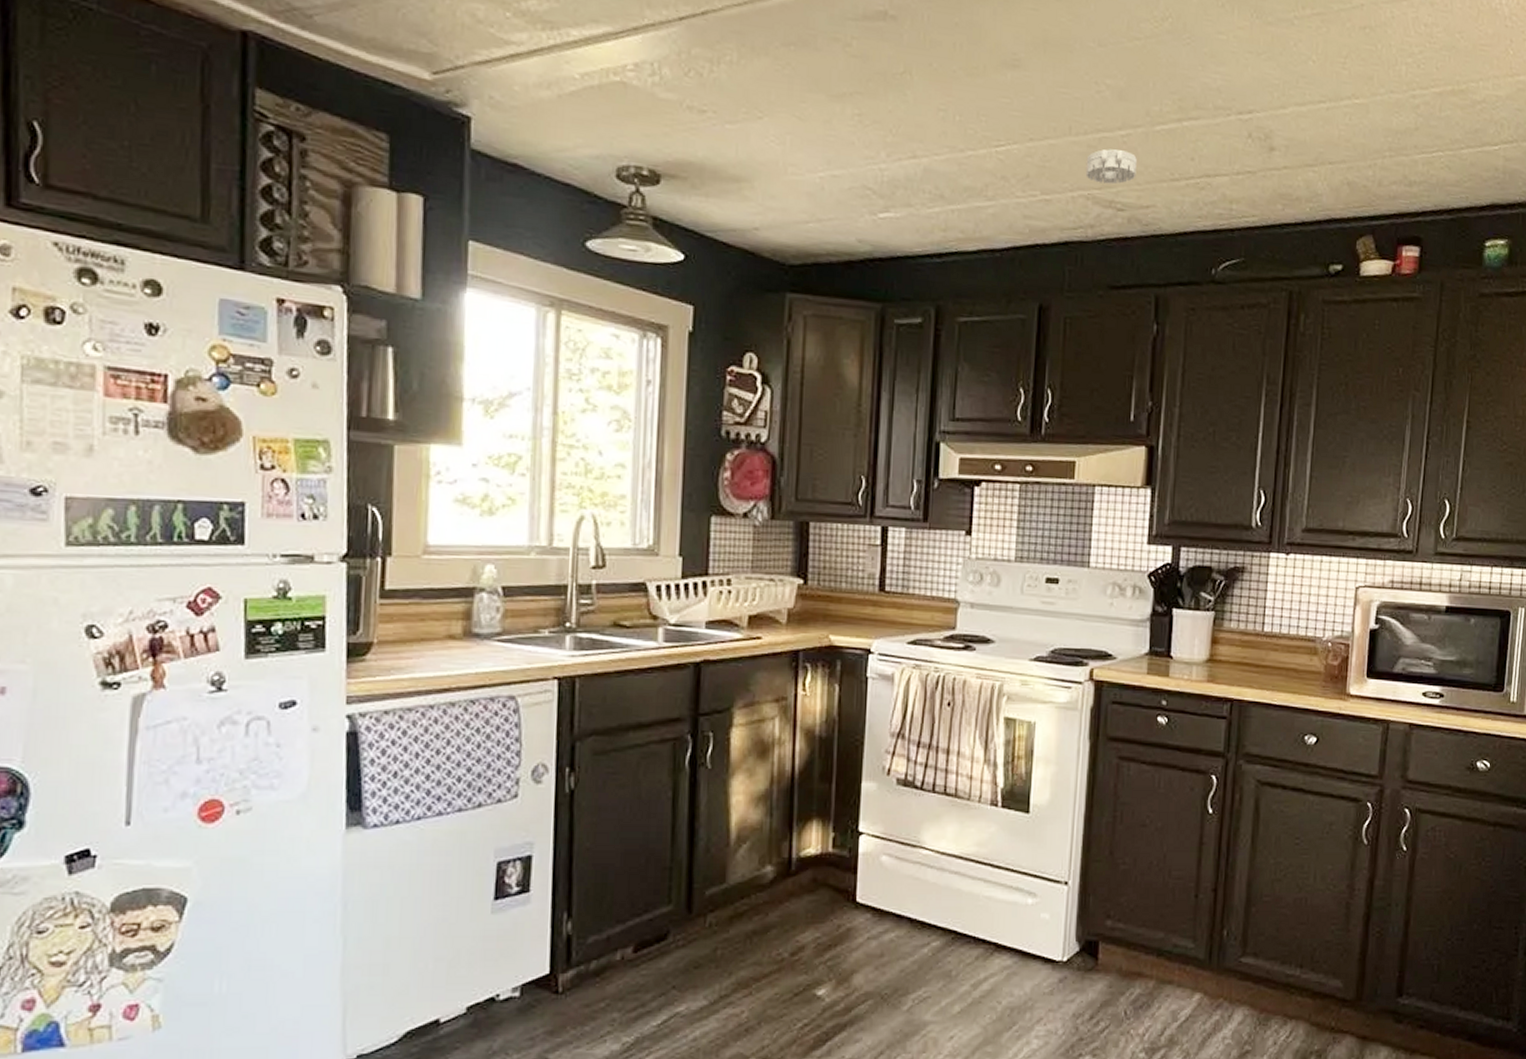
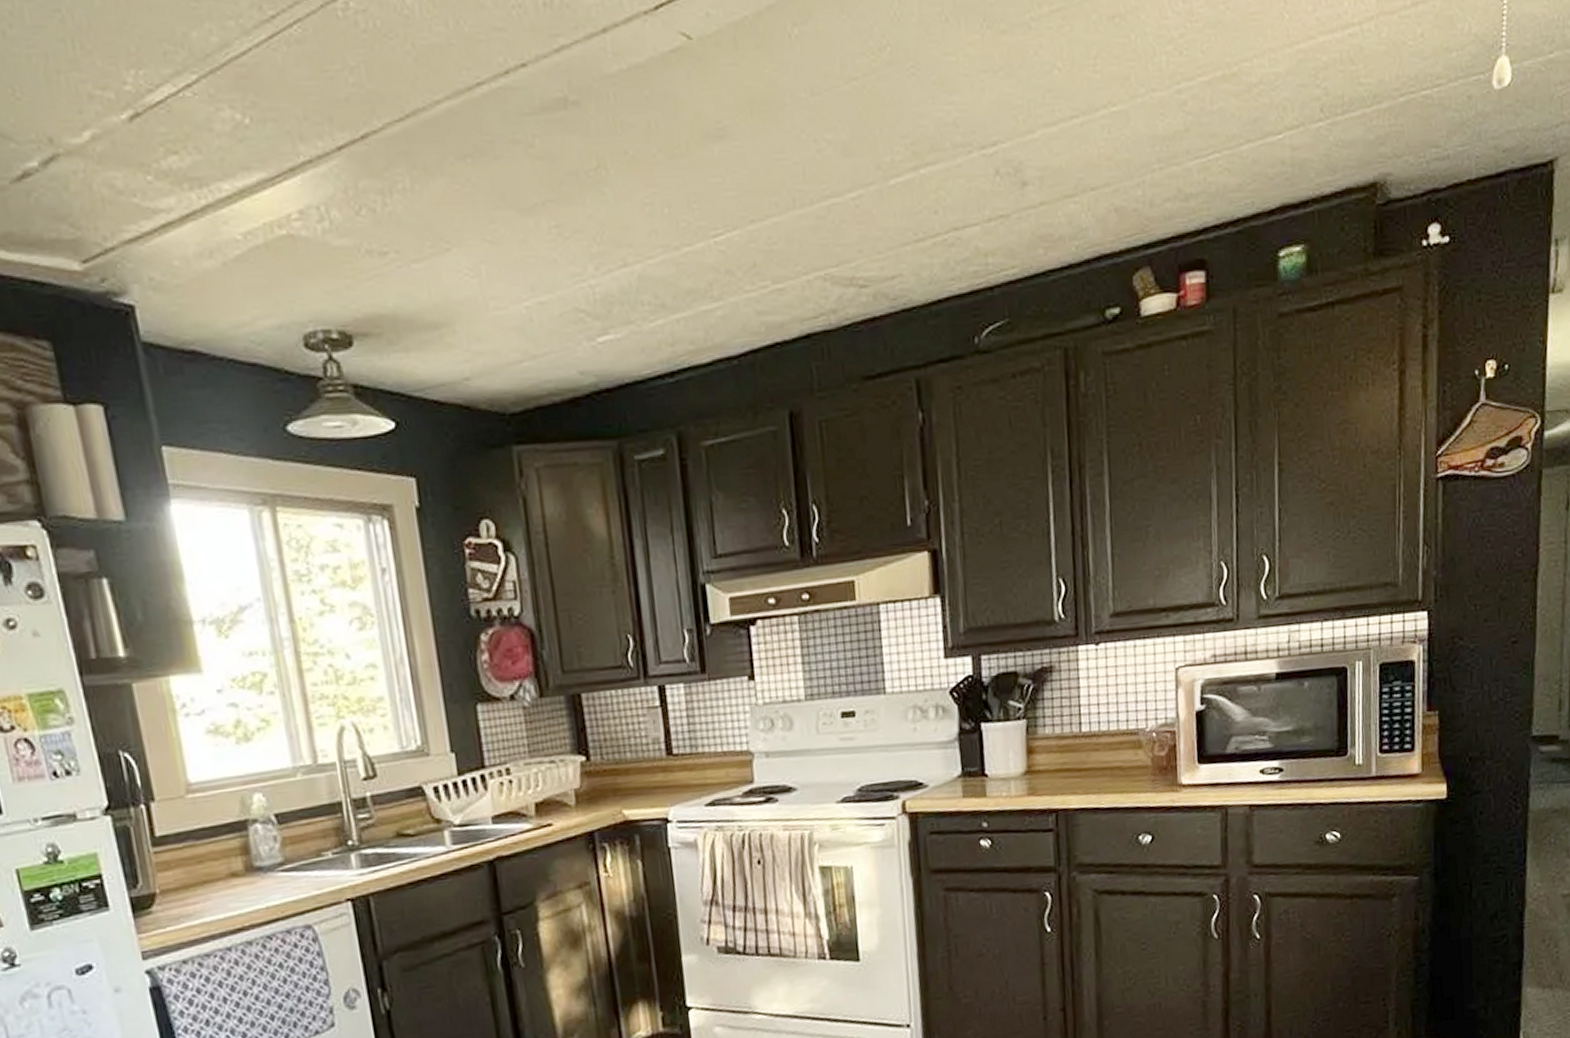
smoke detector: present [1085,148,1137,184] -> none [817,214,876,259]

